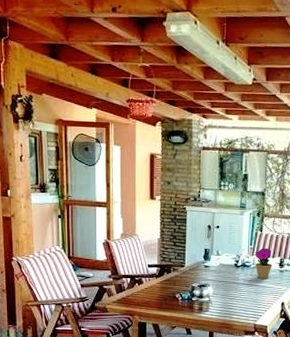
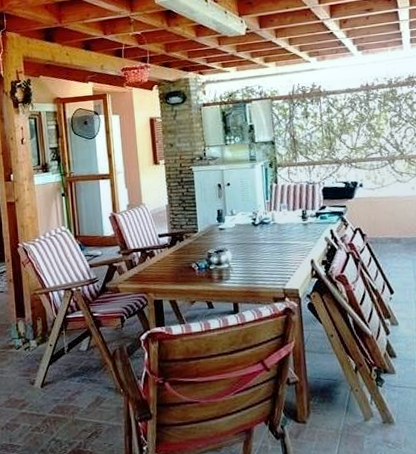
flower pot: present [255,248,272,279] -> none [274,200,294,236]

